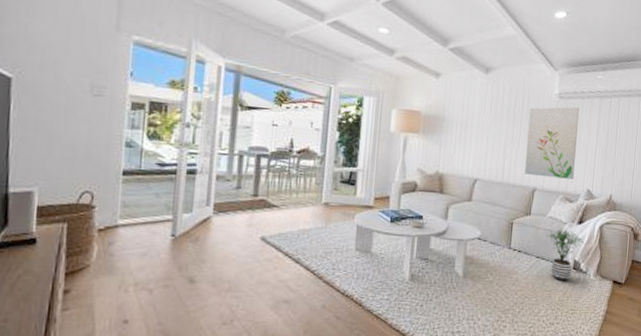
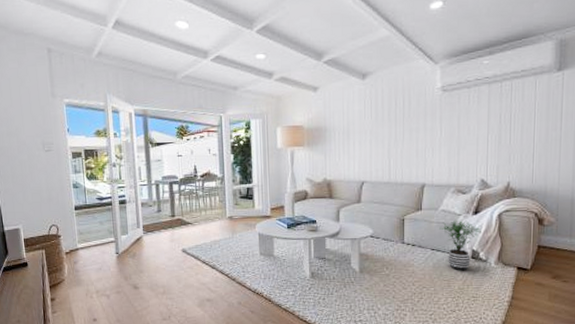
wall art: present [524,106,579,179] -> none [411,97,466,172]

